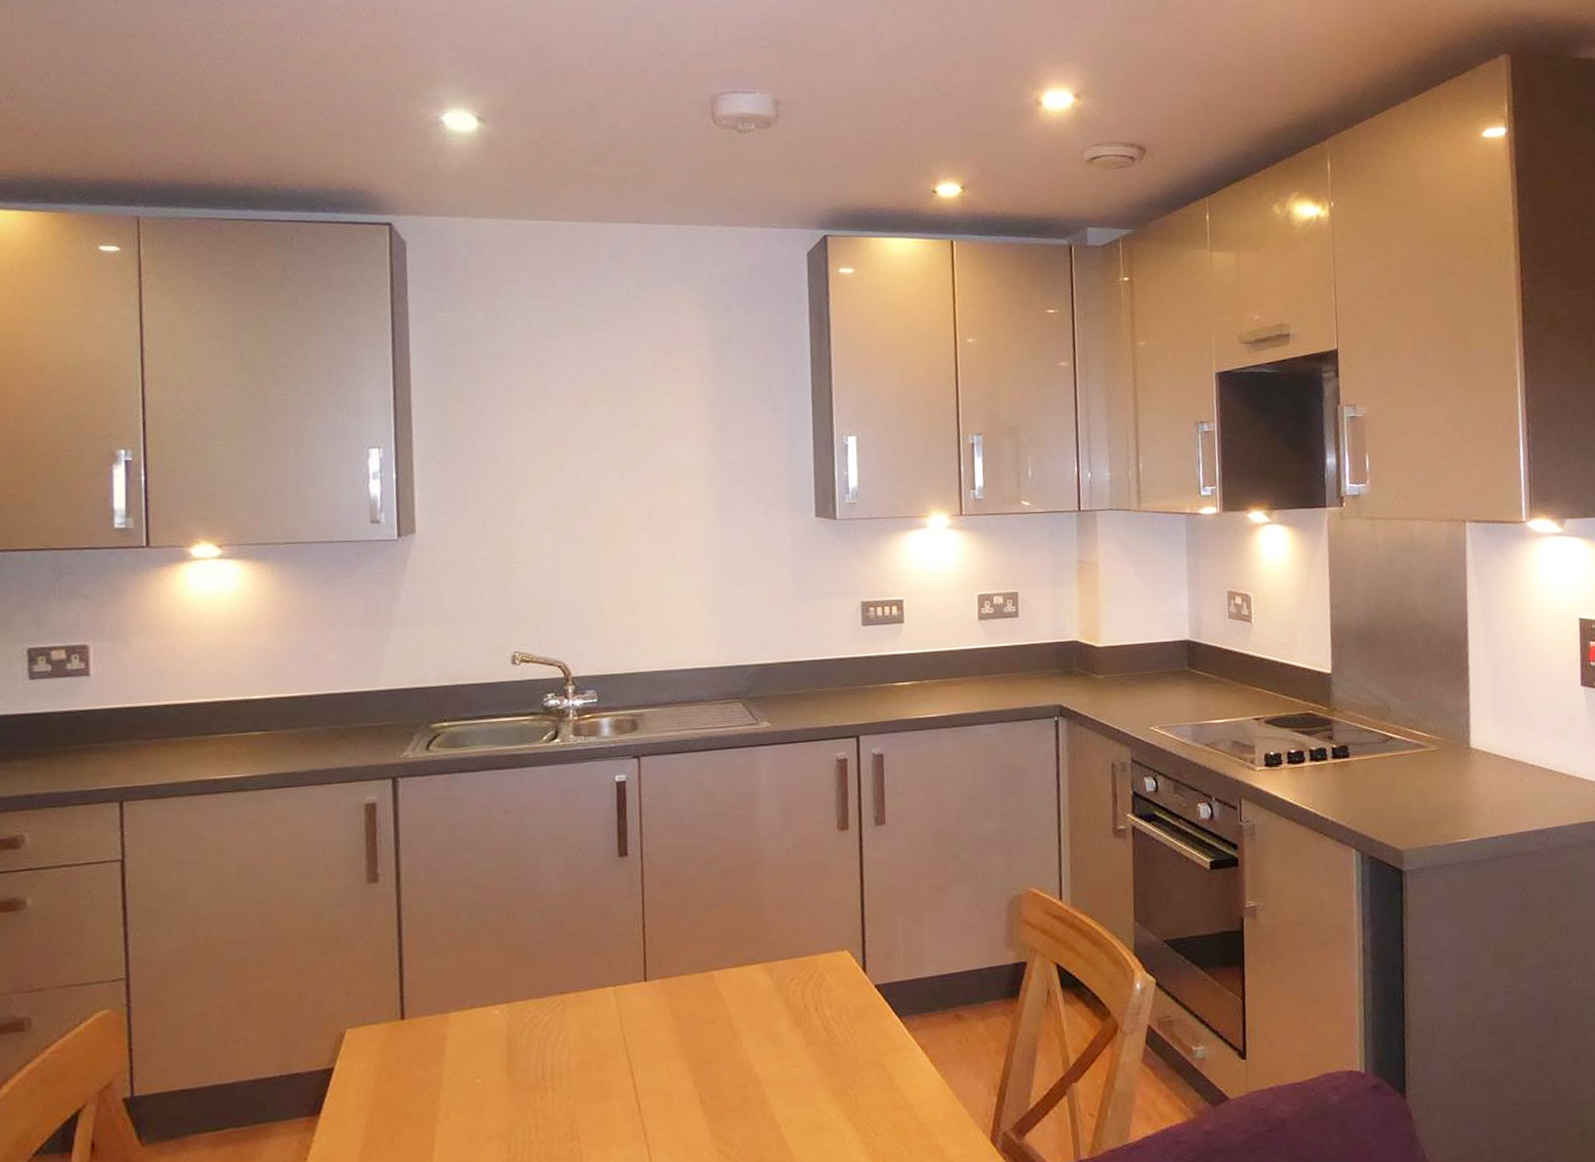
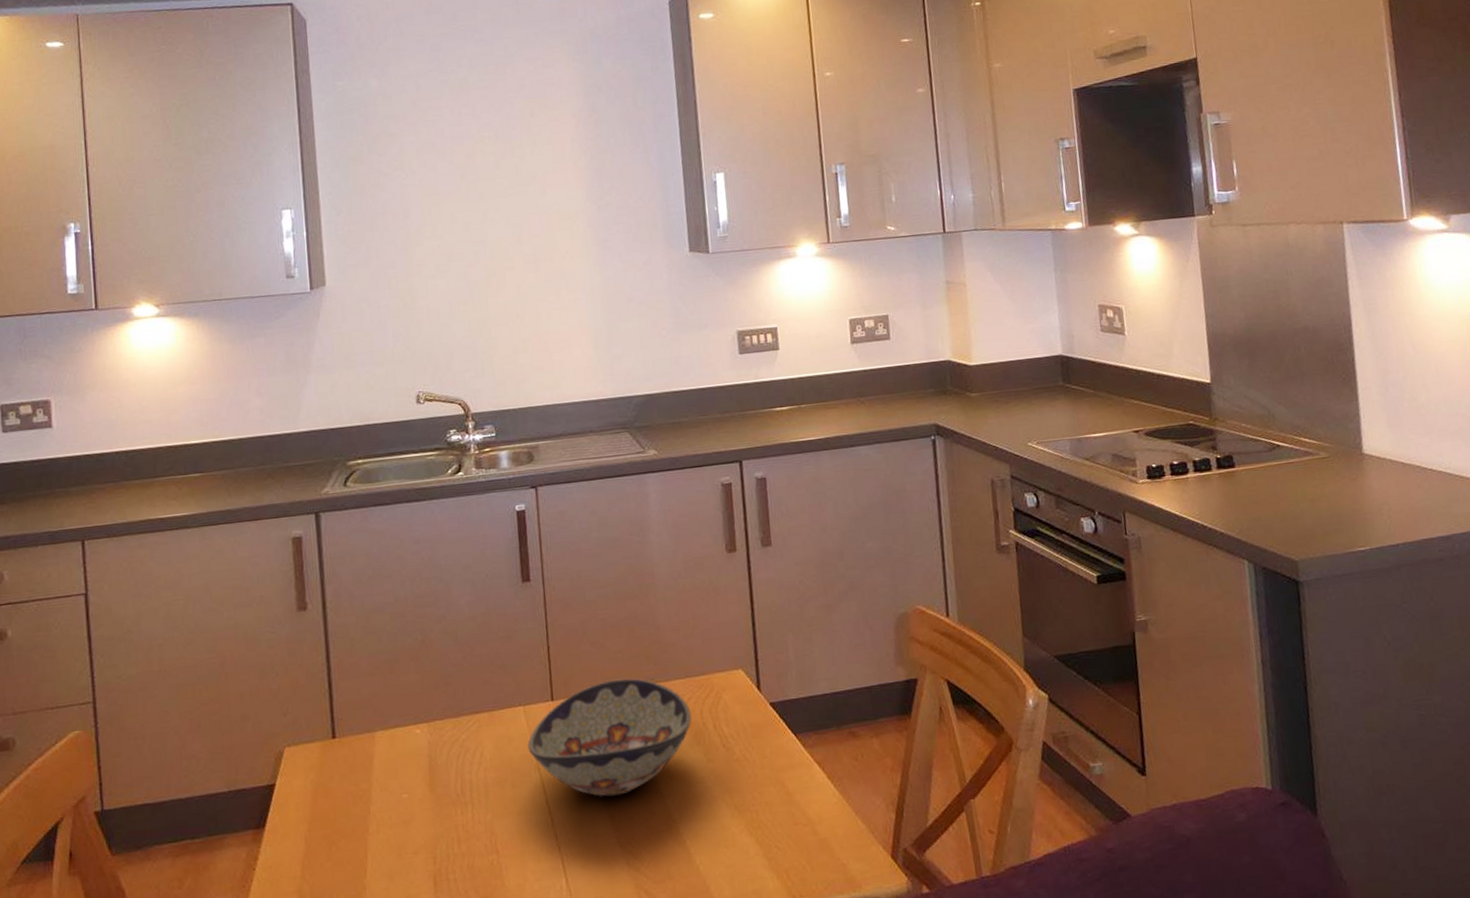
decorative bowl: none [616,958,793,1082] -> present [527,678,692,797]

